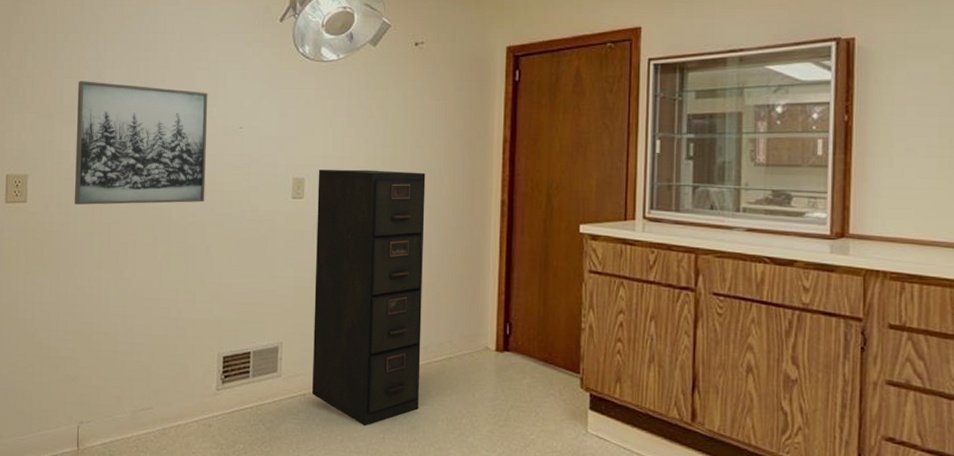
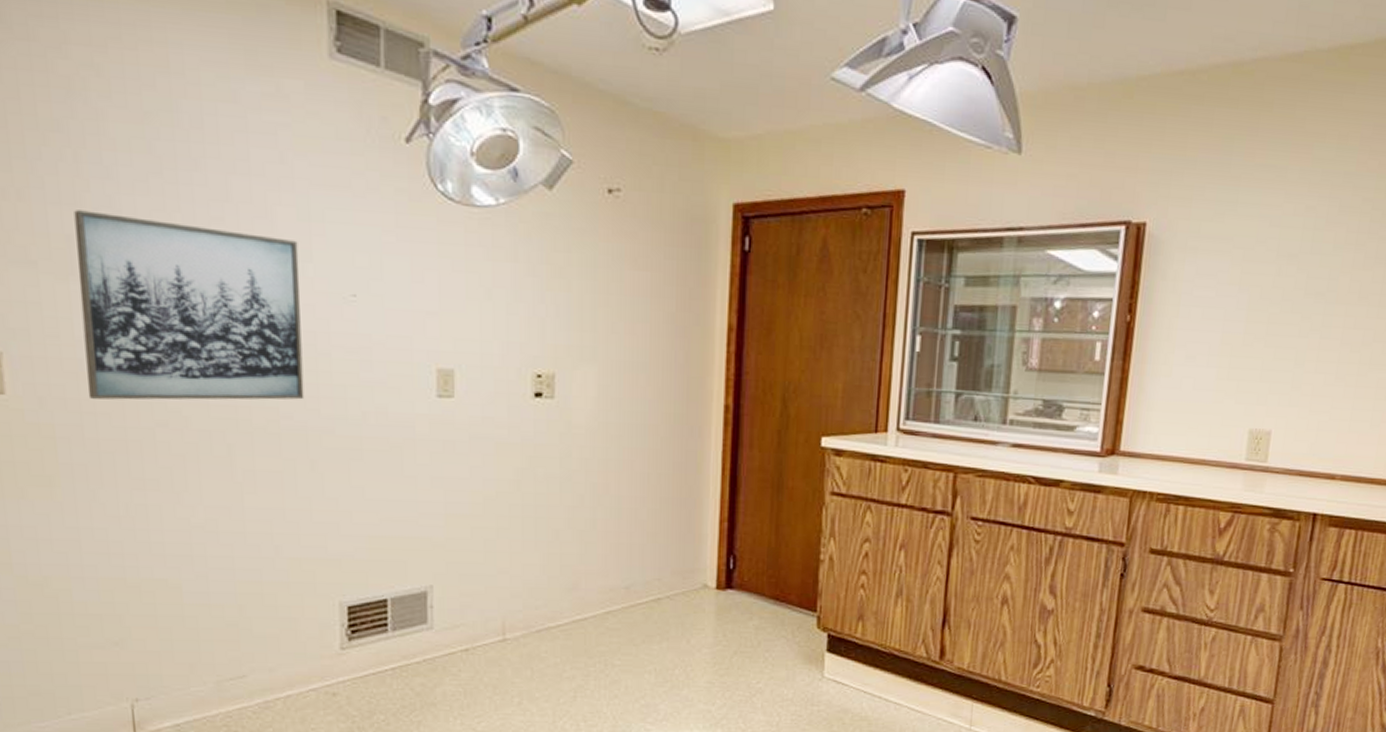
filing cabinet: present [311,169,426,426] -> none [474,358,625,684]

